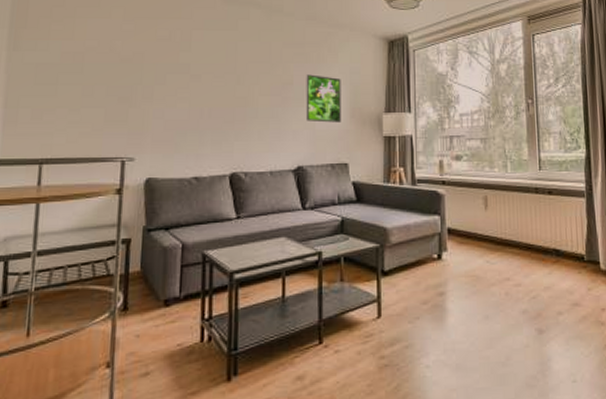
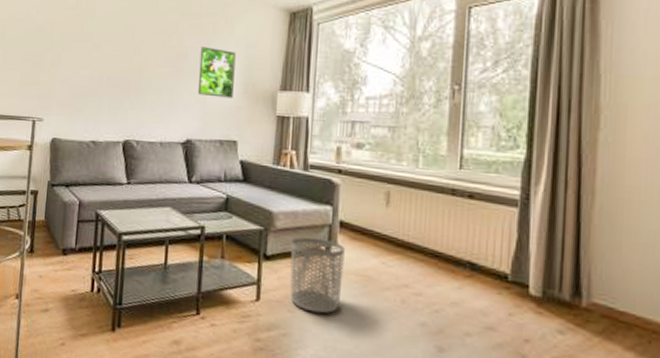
waste bin: none [406,247,455,319] -> present [290,237,345,314]

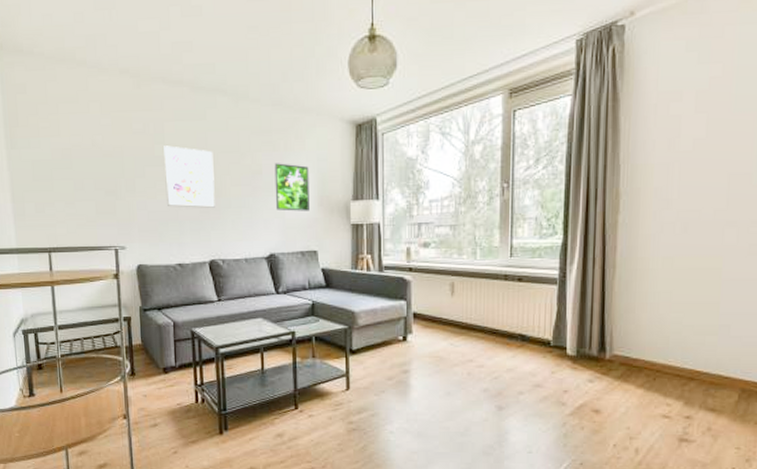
wall art: none [88,23,140,87] -> present [164,145,215,208]
waste bin: present [290,237,345,314] -> none [372,330,419,393]

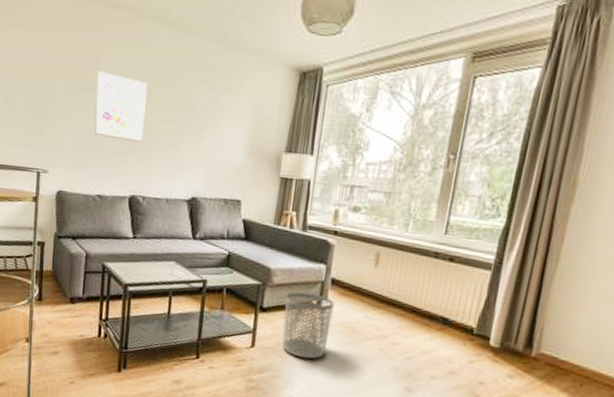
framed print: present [274,163,309,211] -> none [204,103,244,158]
waste bin: none [372,330,419,393] -> present [282,292,334,359]

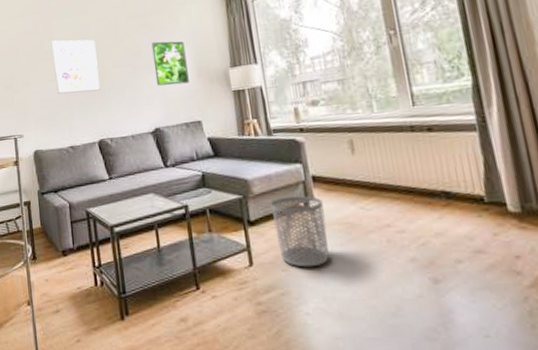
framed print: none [204,103,244,158] -> present [151,41,189,86]

